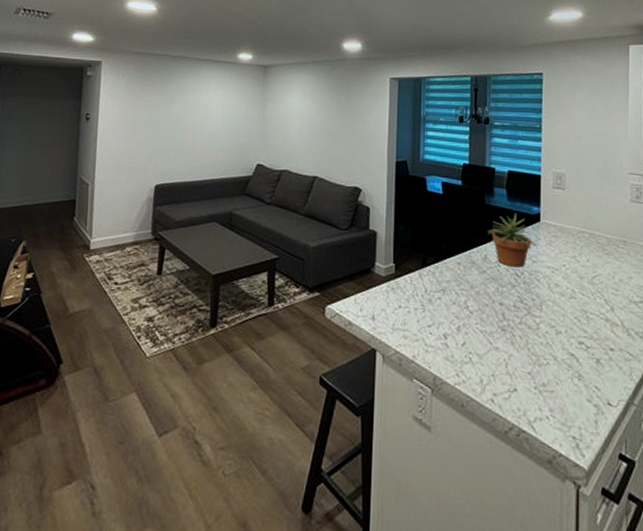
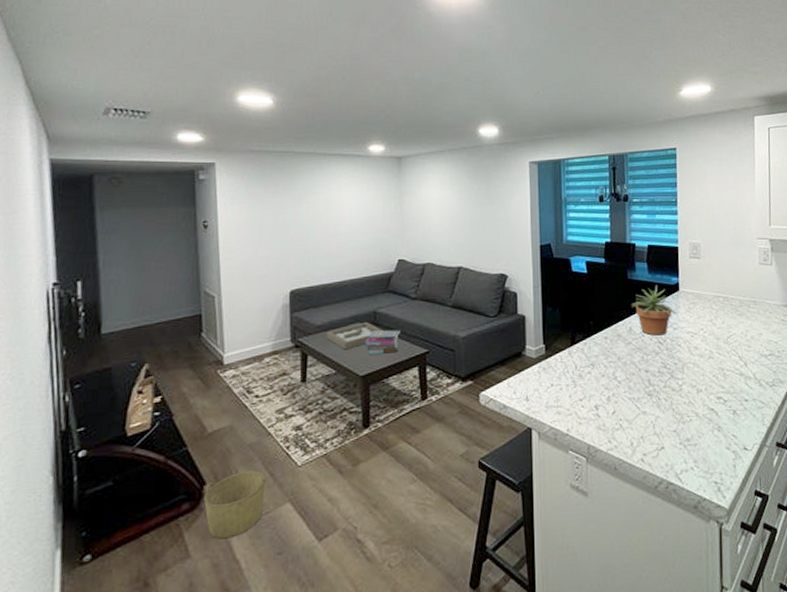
basket: none [59,355,117,420] -> present [204,470,266,540]
decorative tray: none [184,222,238,248] -> present [327,321,384,350]
books: none [218,231,253,256] -> present [364,330,400,354]

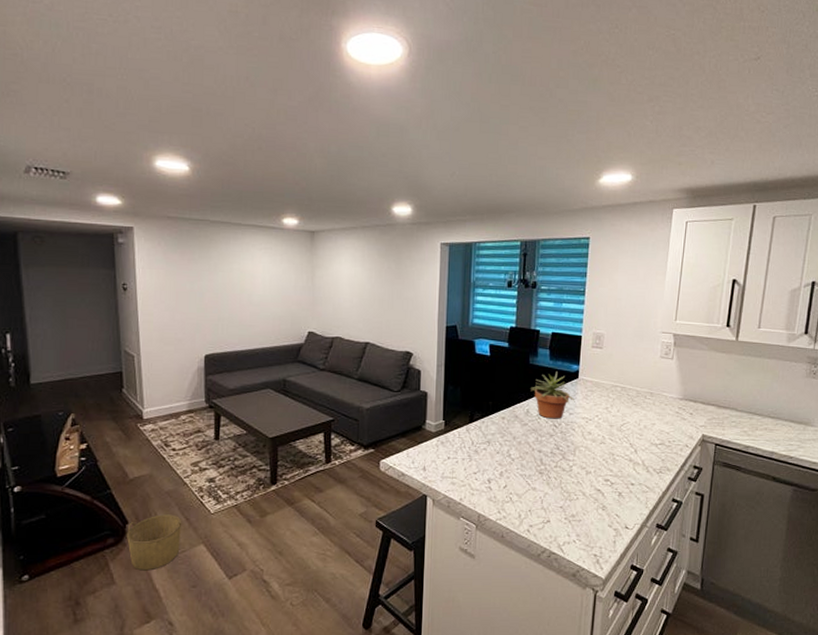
decorative tray: present [327,321,384,350] -> none [239,388,292,413]
books: present [364,330,400,354] -> none [274,397,308,419]

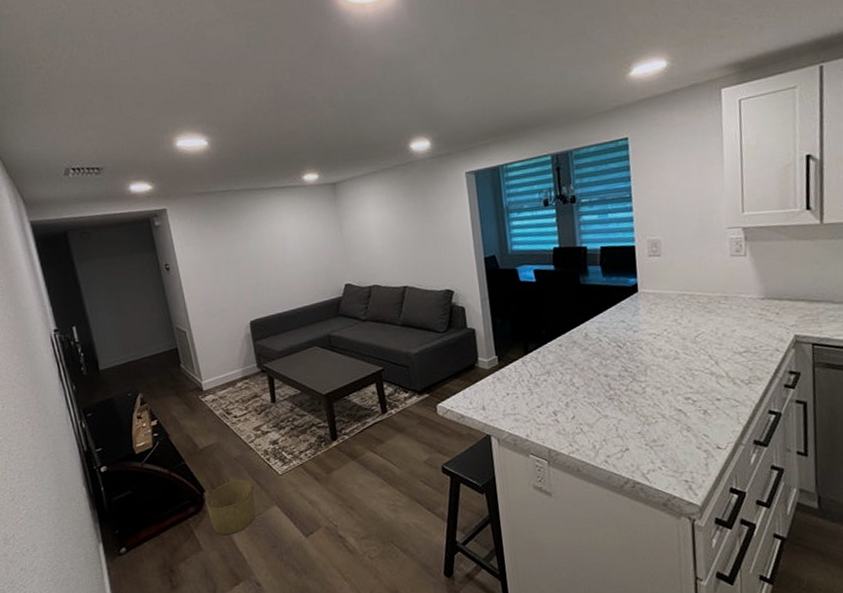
potted plant: present [530,372,575,419] -> none [586,288,638,340]

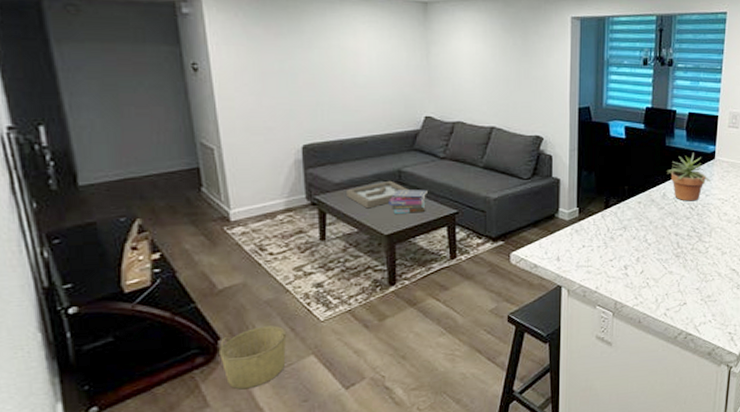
decorative tray: none [288,345,339,372] -> present [347,180,410,209]
books: none [323,350,355,375] -> present [389,189,427,214]
potted plant: none [586,288,638,340] -> present [667,153,712,202]

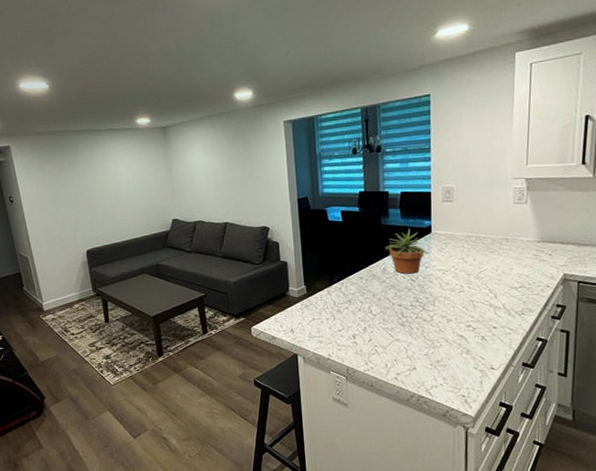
basket: present [219,325,287,390] -> none [45,388,90,436]
decorative tray: present [347,180,410,209] -> none [120,272,166,296]
books: present [389,189,427,214] -> none [151,278,180,299]

